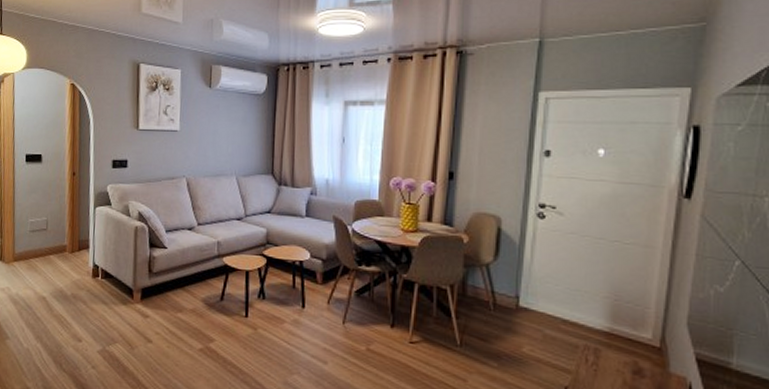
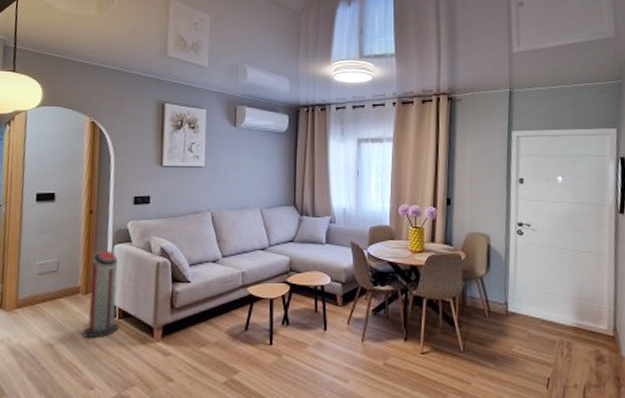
air purifier: none [71,212,102,296] -> present [83,251,119,339]

